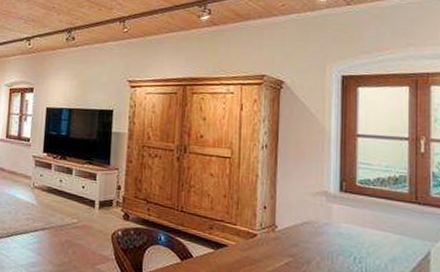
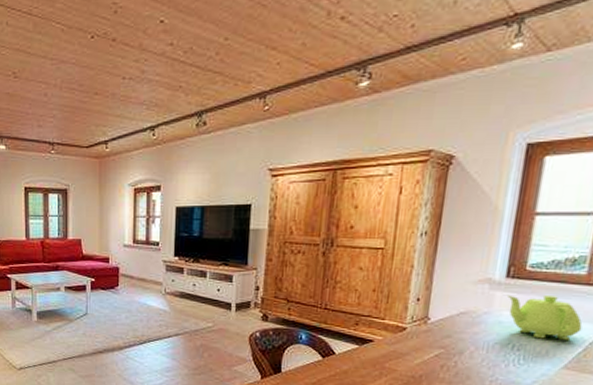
teapot: none [344,207,413,255] -> present [508,294,583,340]

